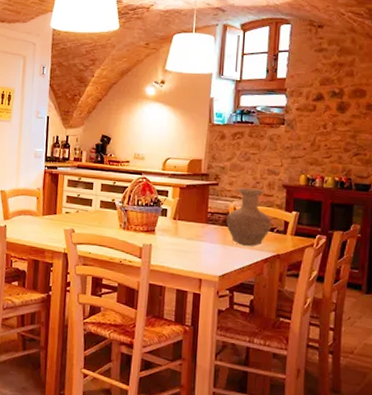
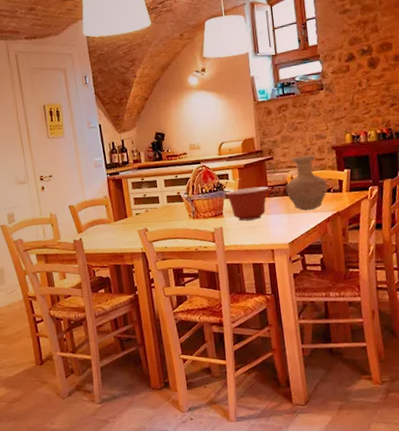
mixing bowl: none [161,208,208,244] -> present [225,186,269,221]

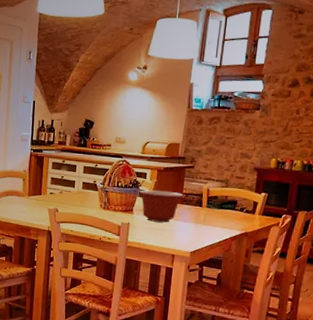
vase: present [286,155,328,211] -> none [199,170,242,225]

